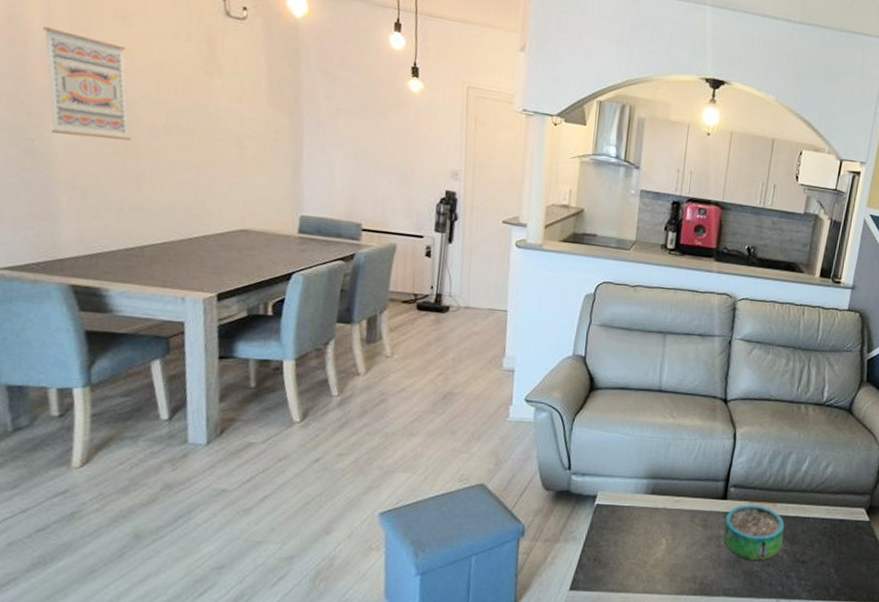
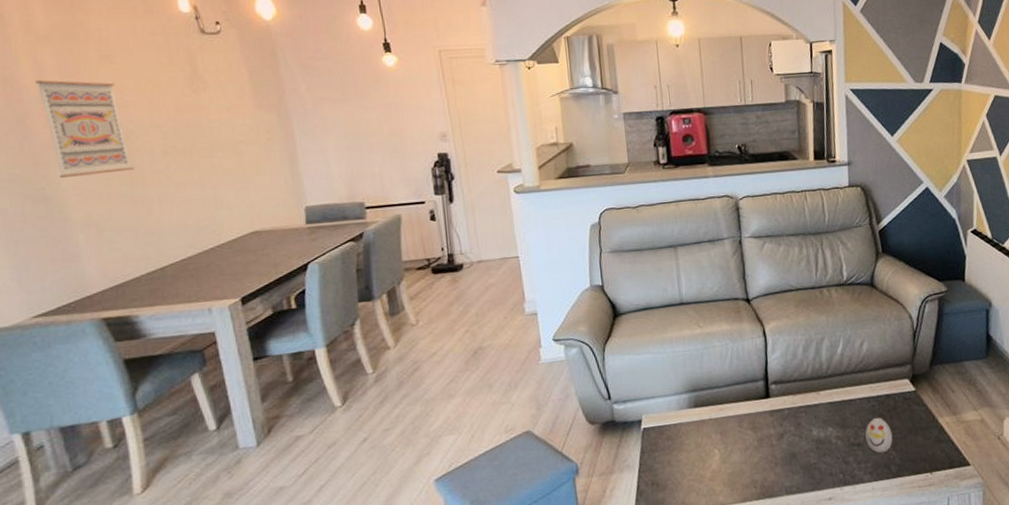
decorative bowl: present [724,504,785,562] -> none [772,396,834,454]
decorative egg: none [811,539,838,575] -> present [865,417,893,453]

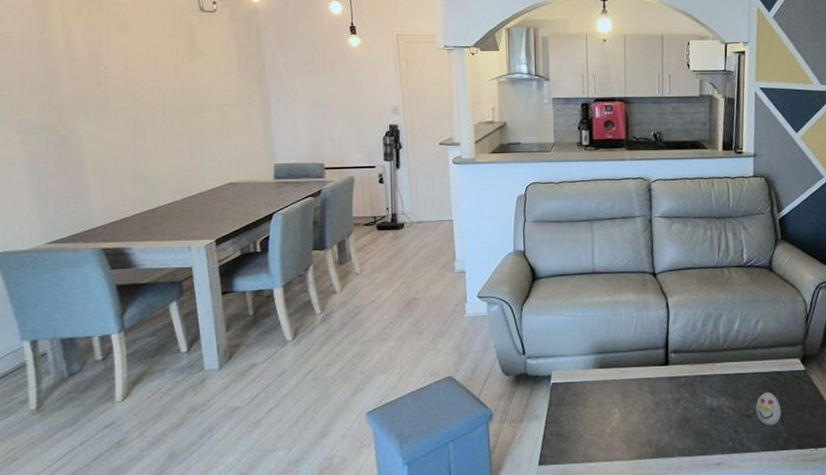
wall art: present [36,80,135,178] -> none [66,44,138,127]

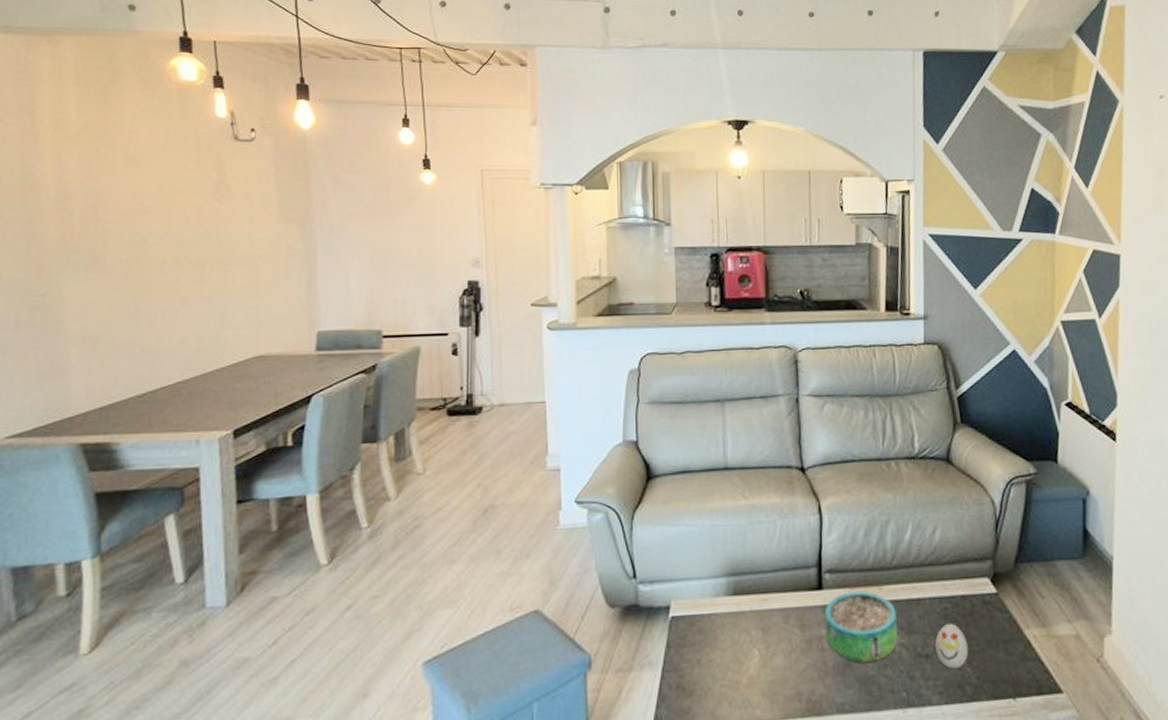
decorative bowl: none [670,367,727,421] -> present [824,591,898,664]

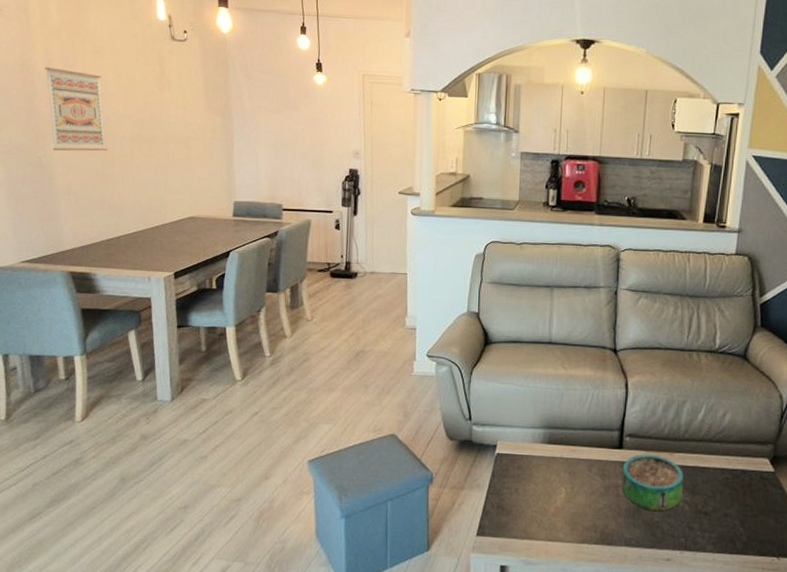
wall art: none [56,180,143,285] -> present [45,67,108,151]
decorative egg: present [935,623,969,669] -> none [714,490,743,527]

